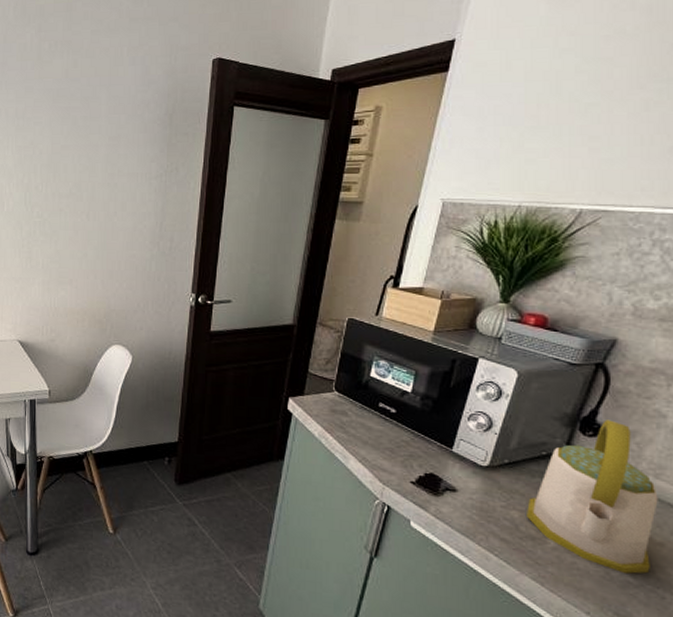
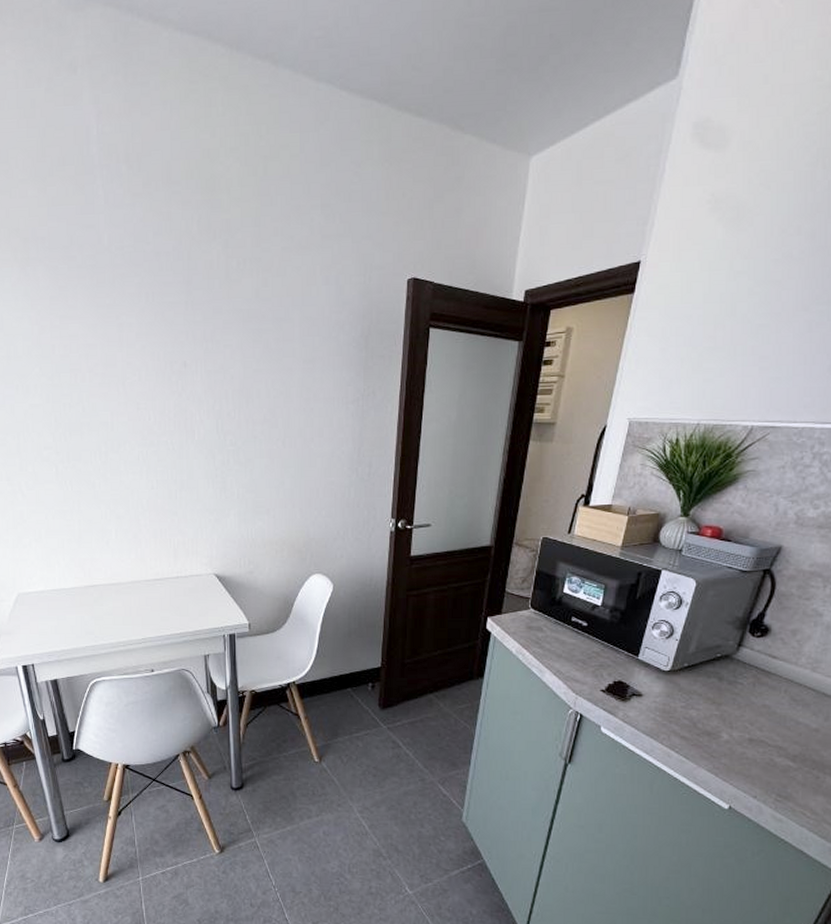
kettle: present [527,419,658,574] -> none [704,621,815,758]

